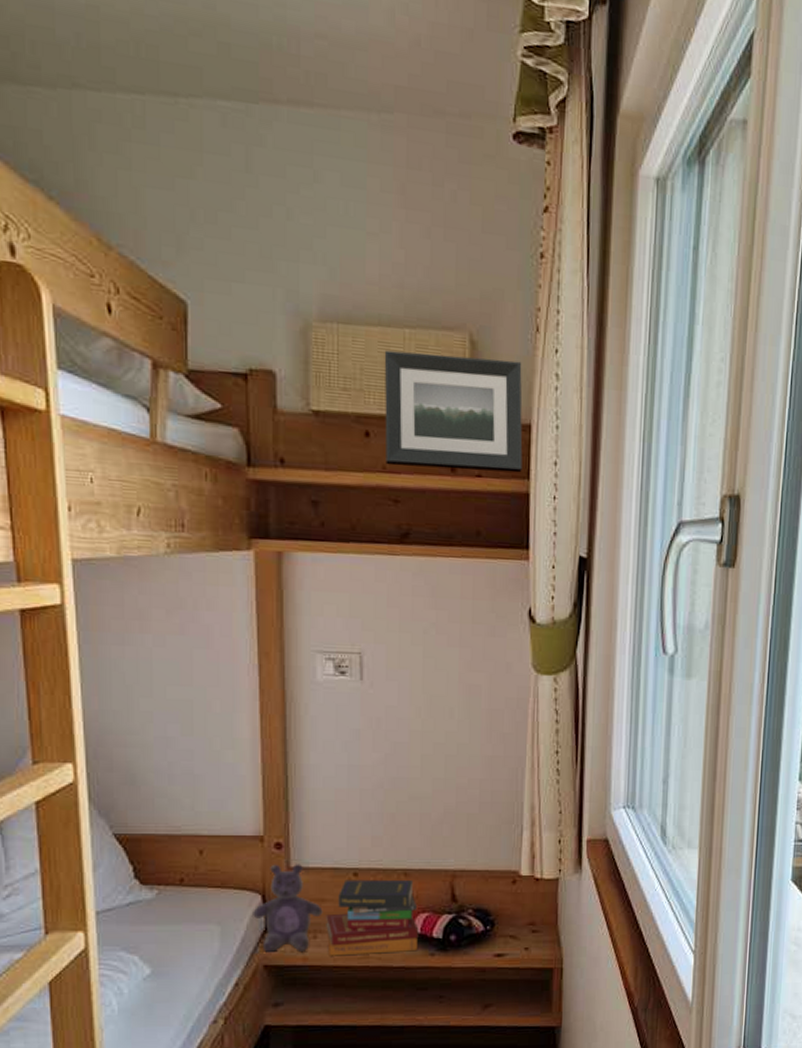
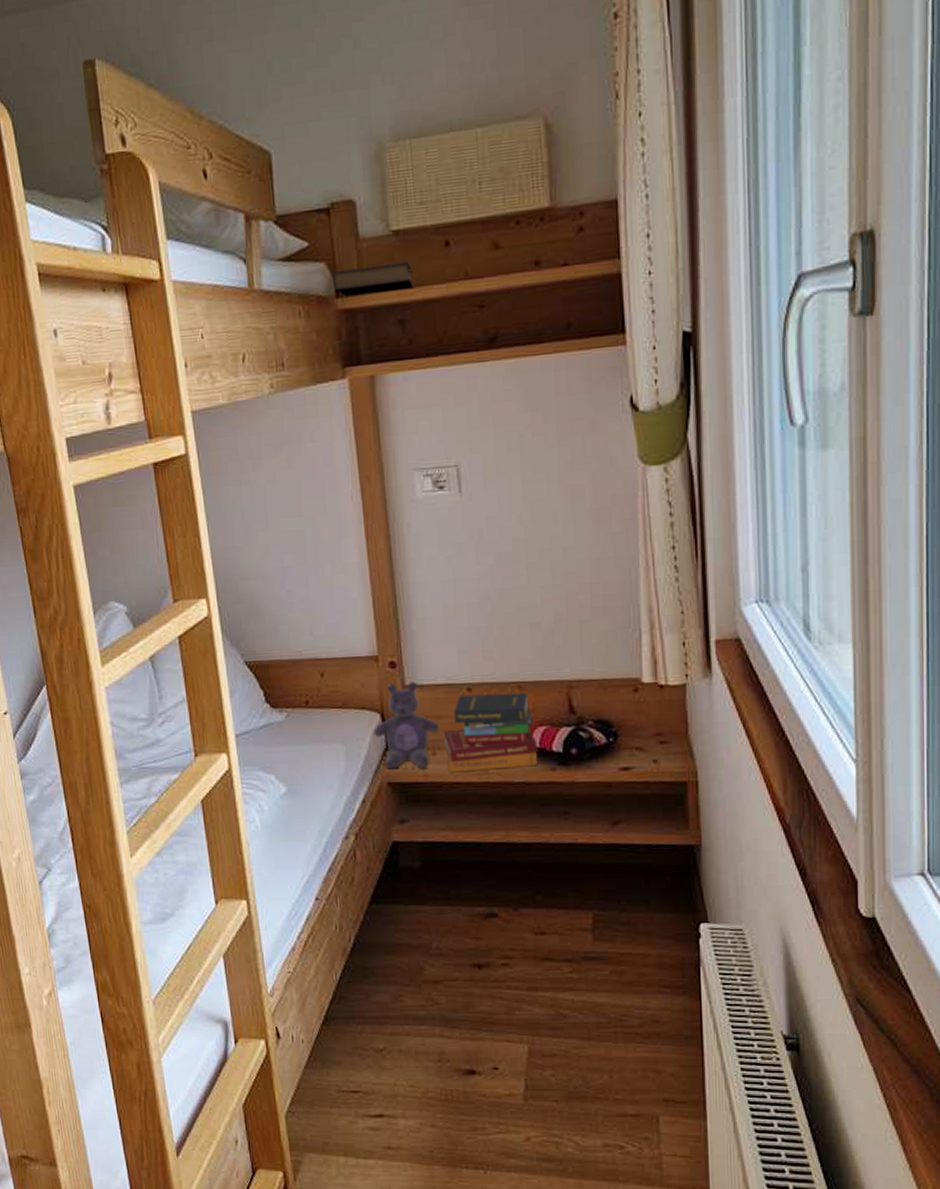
book: none [246,439,331,472] -> present [333,261,415,297]
picture frame: present [384,350,523,473] -> none [457,134,611,271]

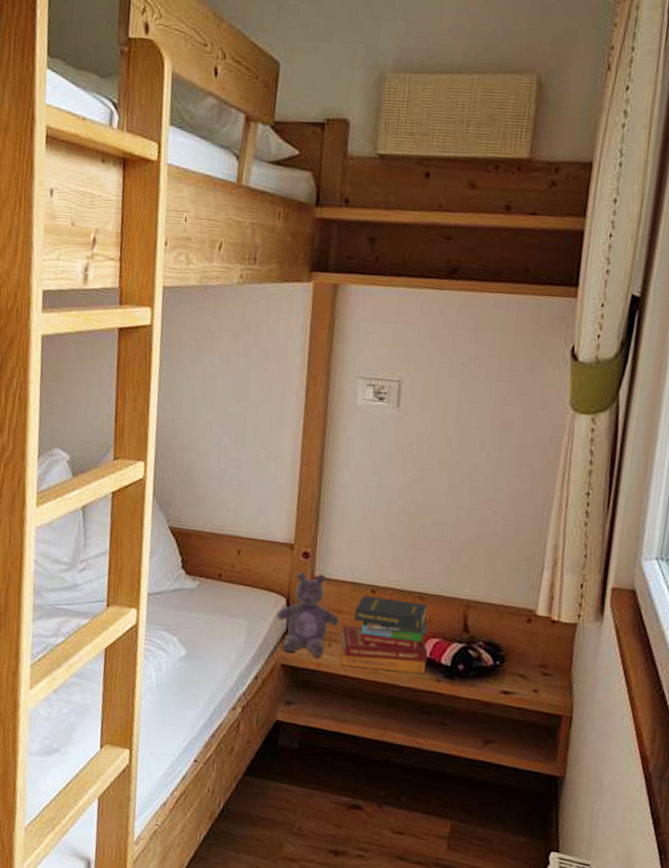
book: present [333,261,415,297] -> none [315,181,391,211]

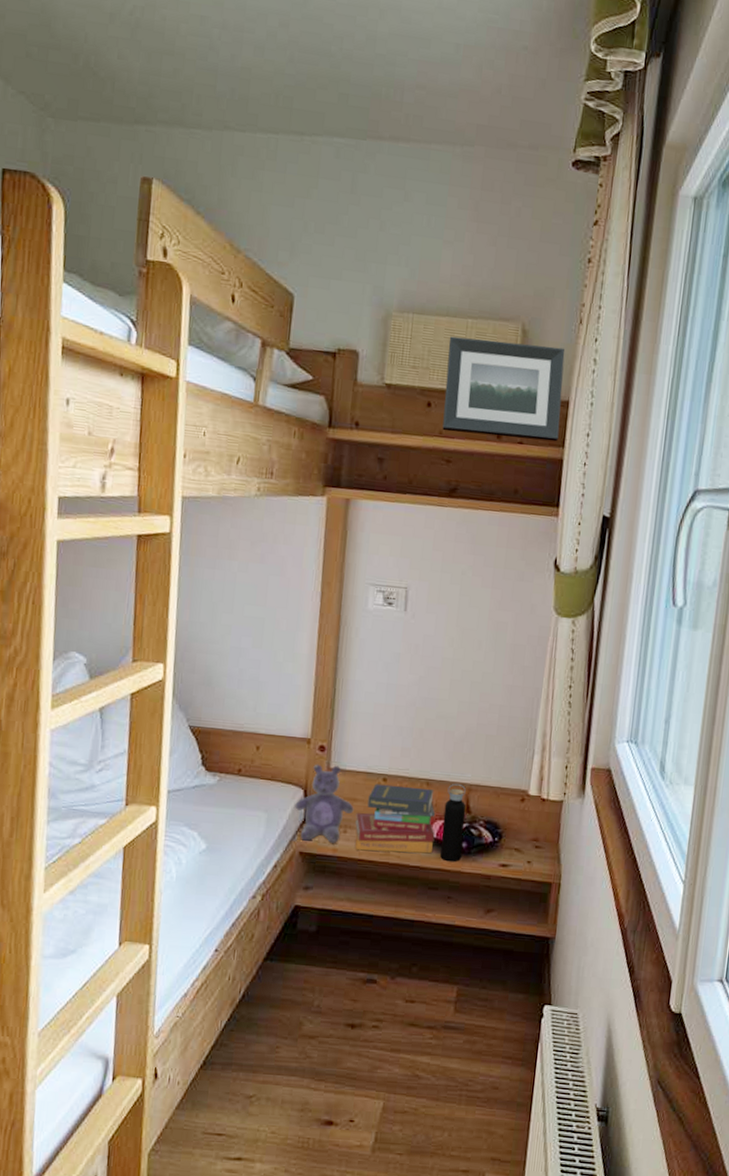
water bottle: none [434,598,464,685] -> present [440,783,466,861]
picture frame: none [442,96,589,211] -> present [442,336,566,442]

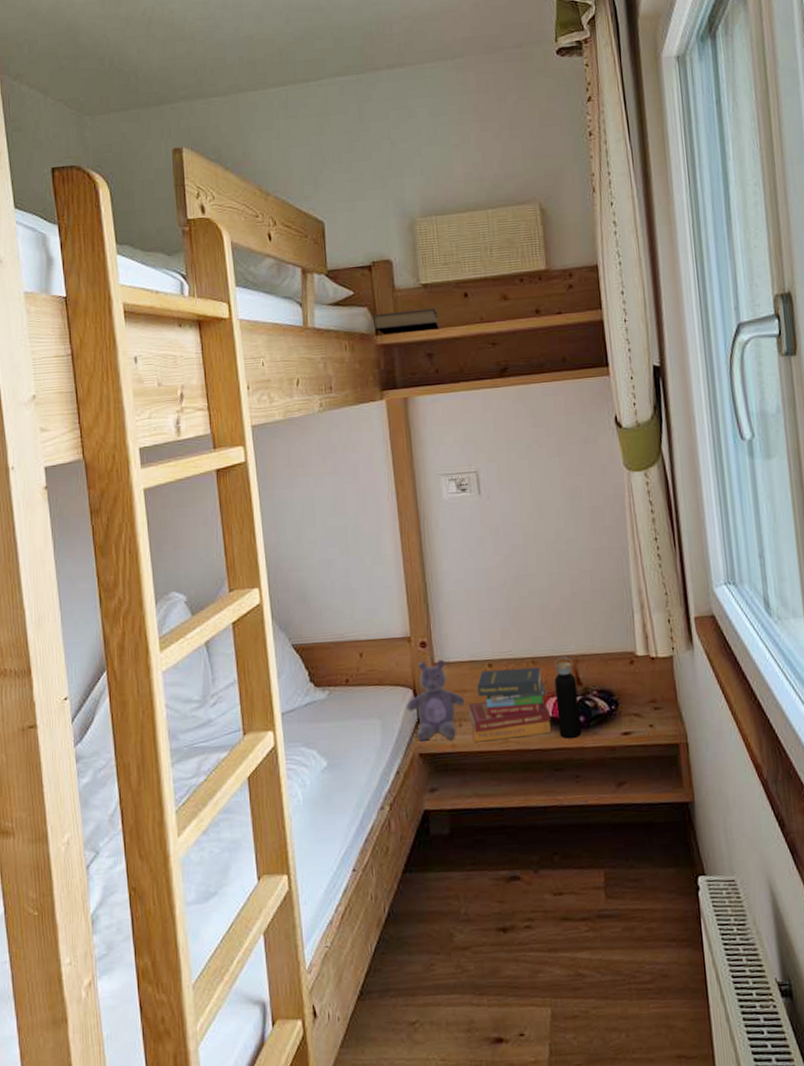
book: none [328,405,397,434] -> present [373,308,440,335]
picture frame: present [442,336,566,442] -> none [473,217,595,317]

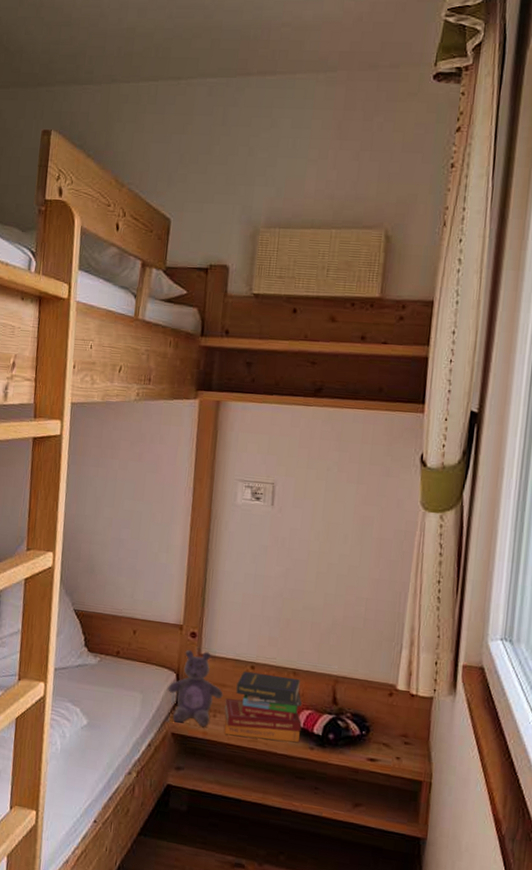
book: present [373,308,440,335] -> none [200,316,264,340]
water bottle: present [554,656,581,738] -> none [307,674,333,752]

